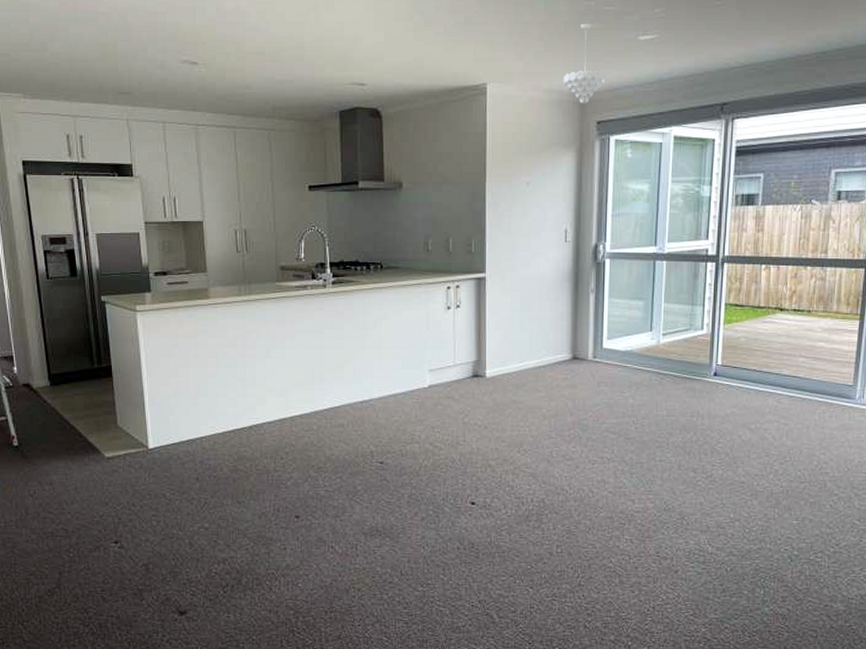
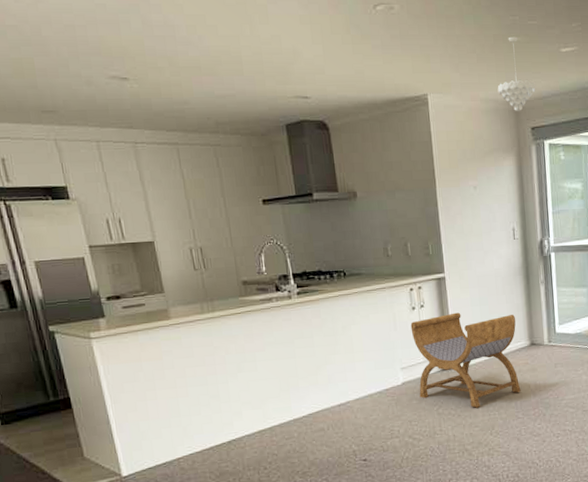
stool: none [444,316,558,421] -> present [410,312,521,408]

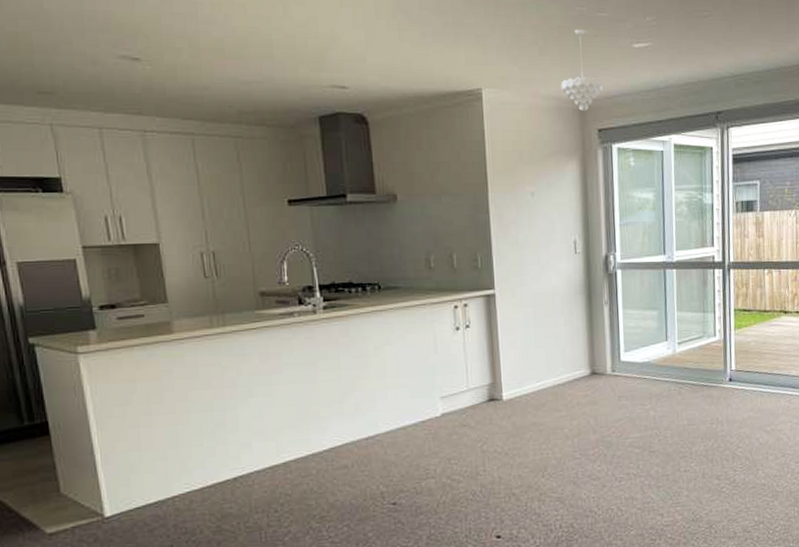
stool: present [410,312,521,408] -> none [453,334,579,445]

